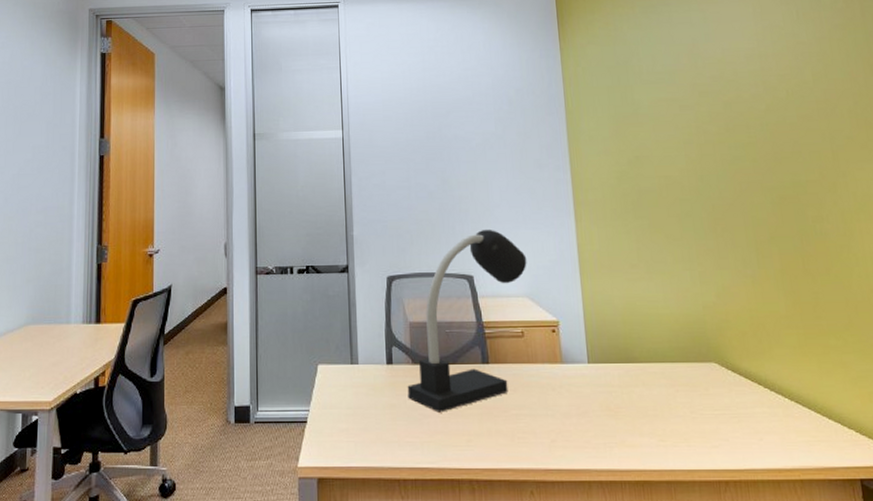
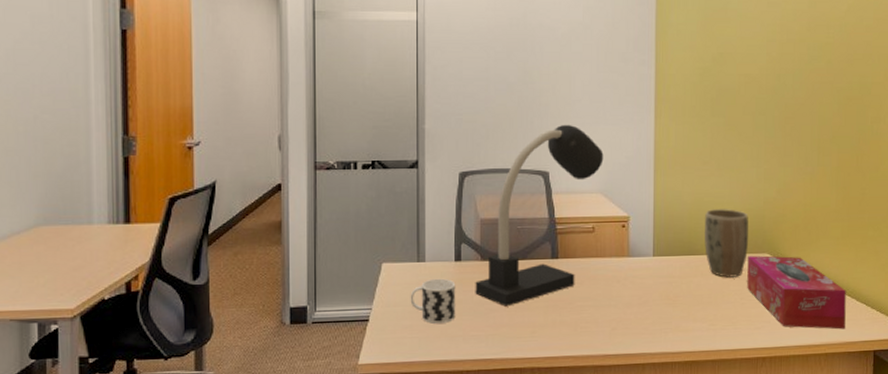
cup: none [345,381,390,428] -> present [410,278,456,324]
plant pot: none [639,314,692,388] -> present [705,209,749,278]
tissue box: none [692,365,820,452] -> present [747,255,846,330]

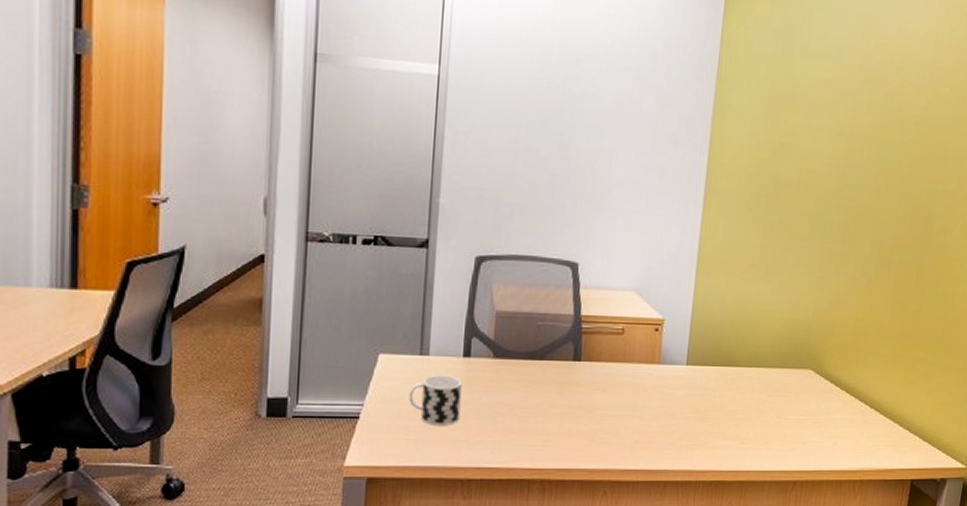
desk lamp: present [475,124,604,307] -> none [484,210,642,411]
plant pot: present [705,209,749,278] -> none [743,317,795,393]
tissue box: present [747,255,846,330] -> none [785,371,890,456]

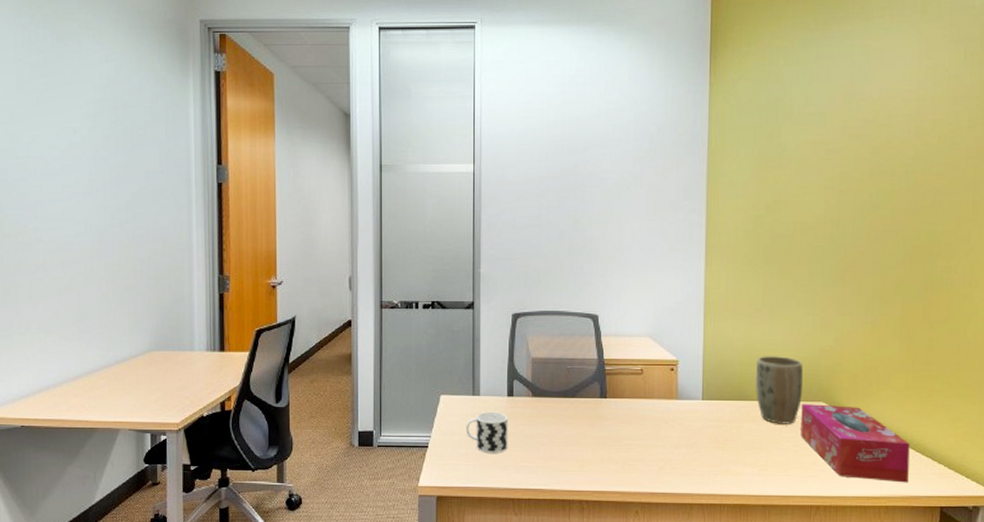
plant pot: none [743,317,795,393] -> present [756,356,804,424]
tissue box: none [785,371,890,456] -> present [801,404,910,483]

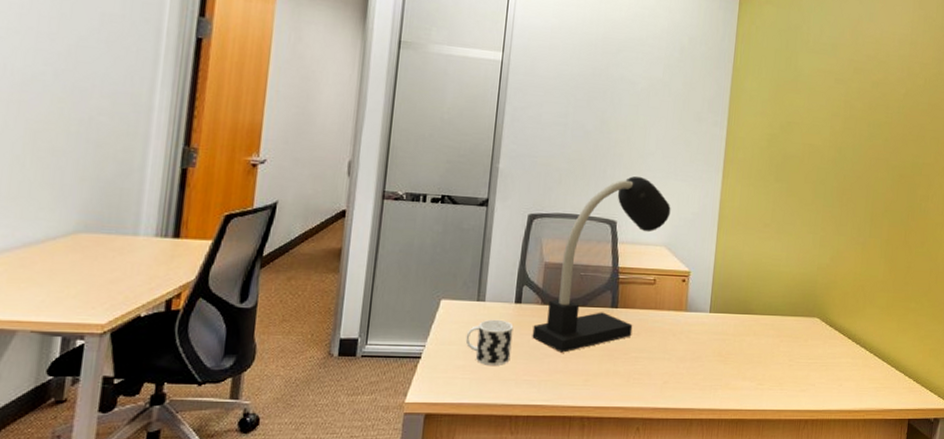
desk lamp: none [526,270,653,441] -> present [532,176,671,353]
plant pot: present [756,356,804,424] -> none [759,271,802,339]
tissue box: present [801,404,910,483] -> none [796,319,887,397]

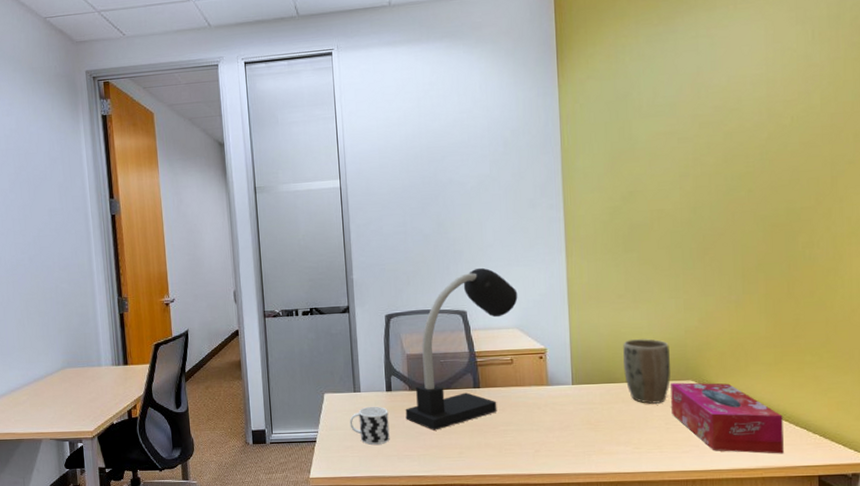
plant pot: none [759,271,802,339] -> present [623,339,671,404]
tissue box: none [796,319,887,397] -> present [671,382,784,454]

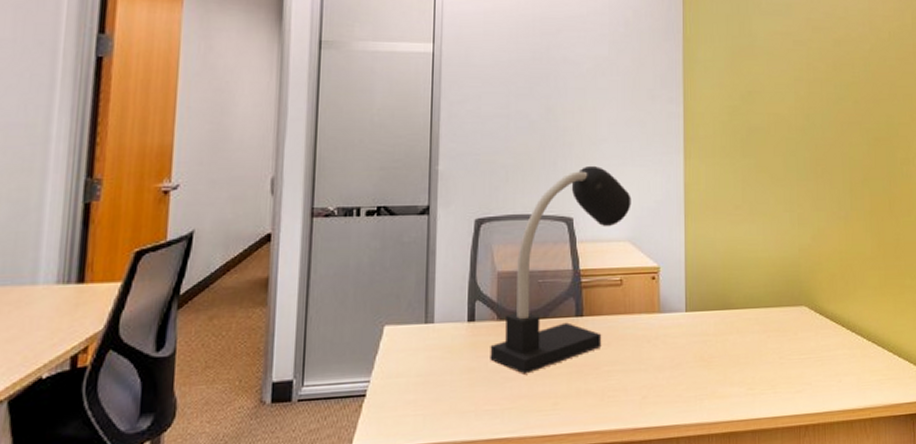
cup: present [349,406,390,445] -> none [415,342,468,397]
plant pot: present [623,339,671,404] -> none [739,257,786,334]
tissue box: present [671,382,784,454] -> none [785,308,889,390]

